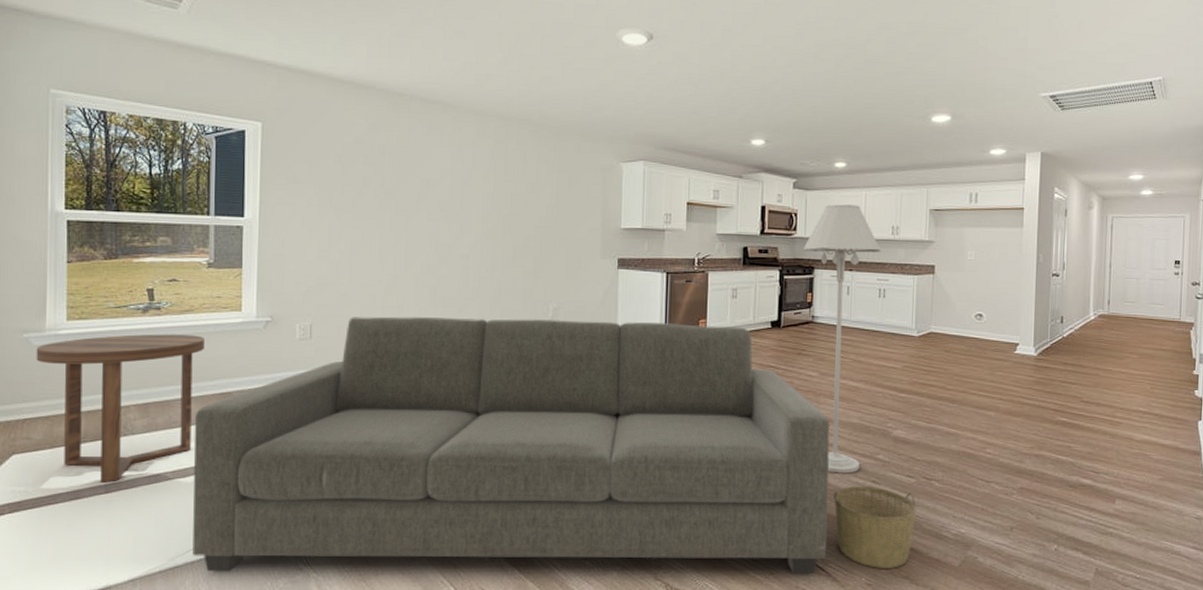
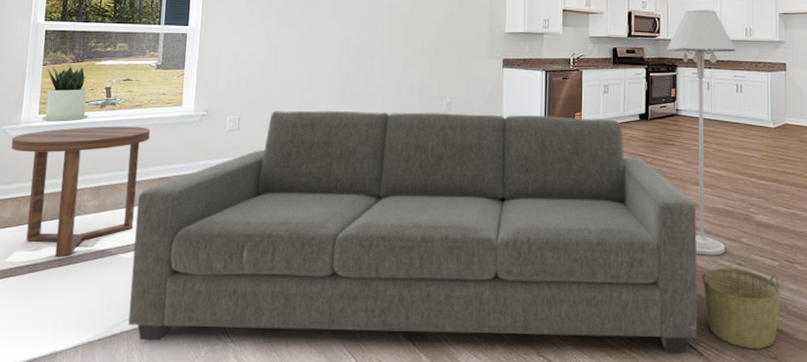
planter: none [69,264,129,329] -> present [40,66,89,122]

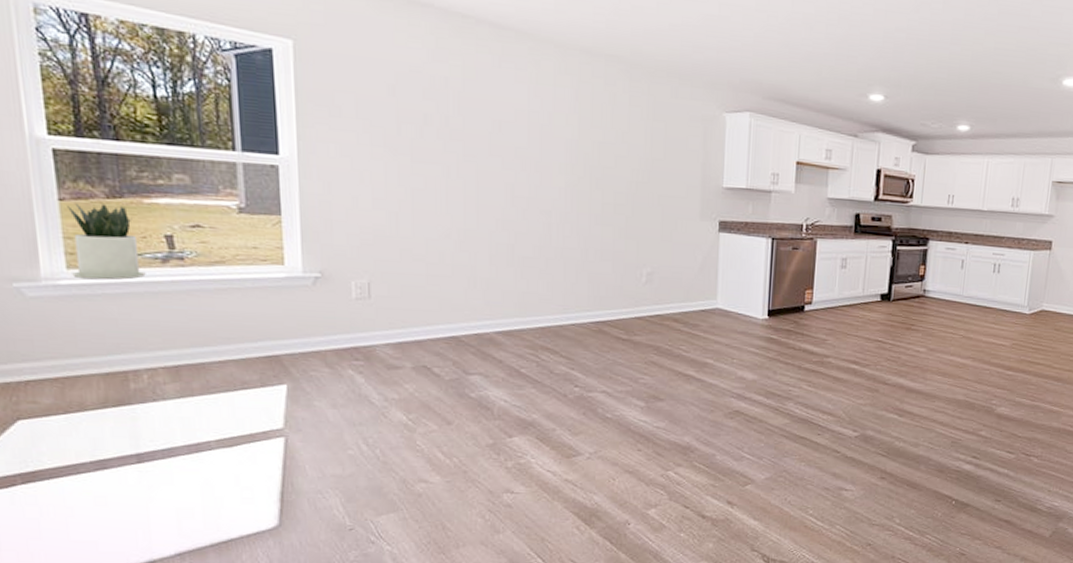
side table: present [11,126,150,257] -> none [31,287,242,452]
sofa: present [128,110,698,353] -> none [237,275,935,546]
floor lamp: present [666,9,736,256] -> none [918,171,999,449]
basket: present [702,267,781,349] -> none [934,460,1014,539]

